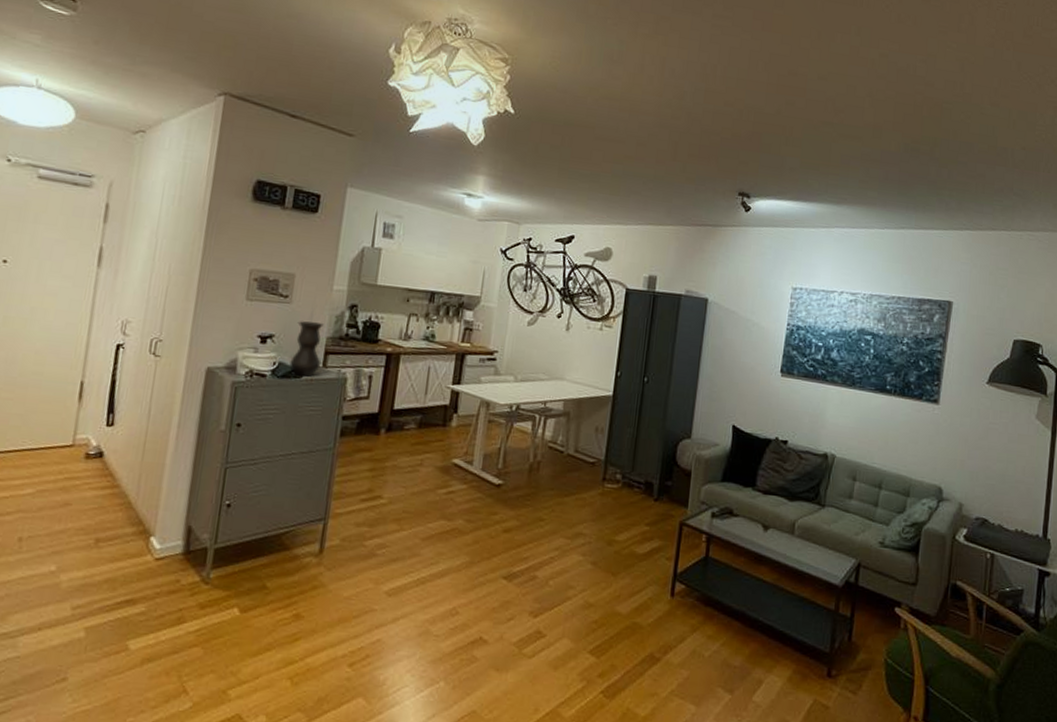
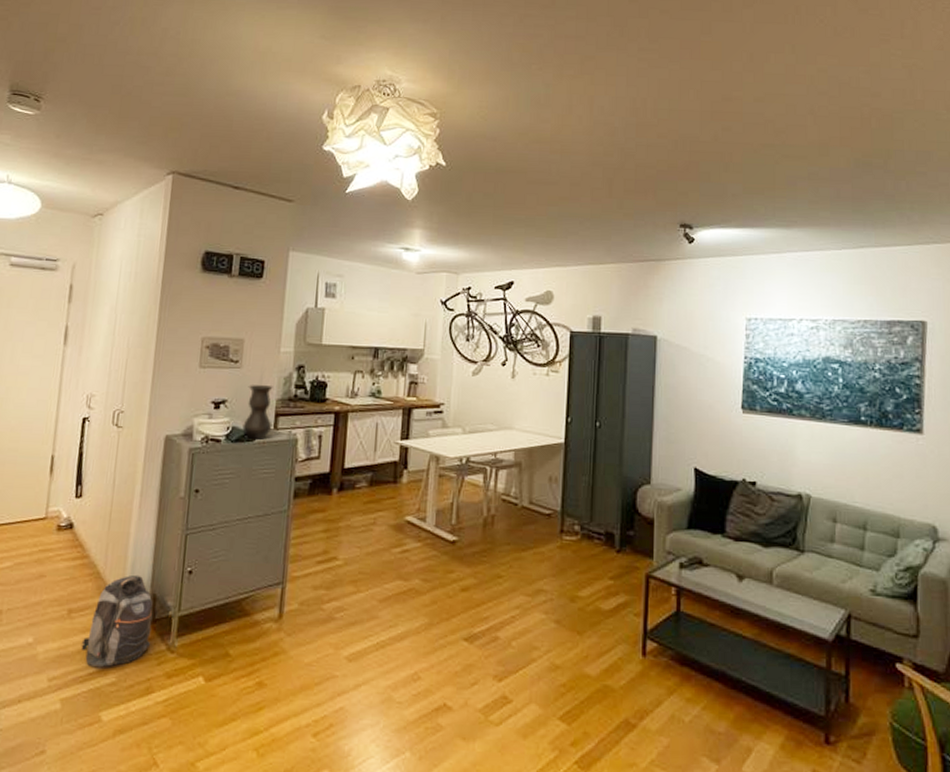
backpack: none [108,506,188,598] -> present [81,574,153,668]

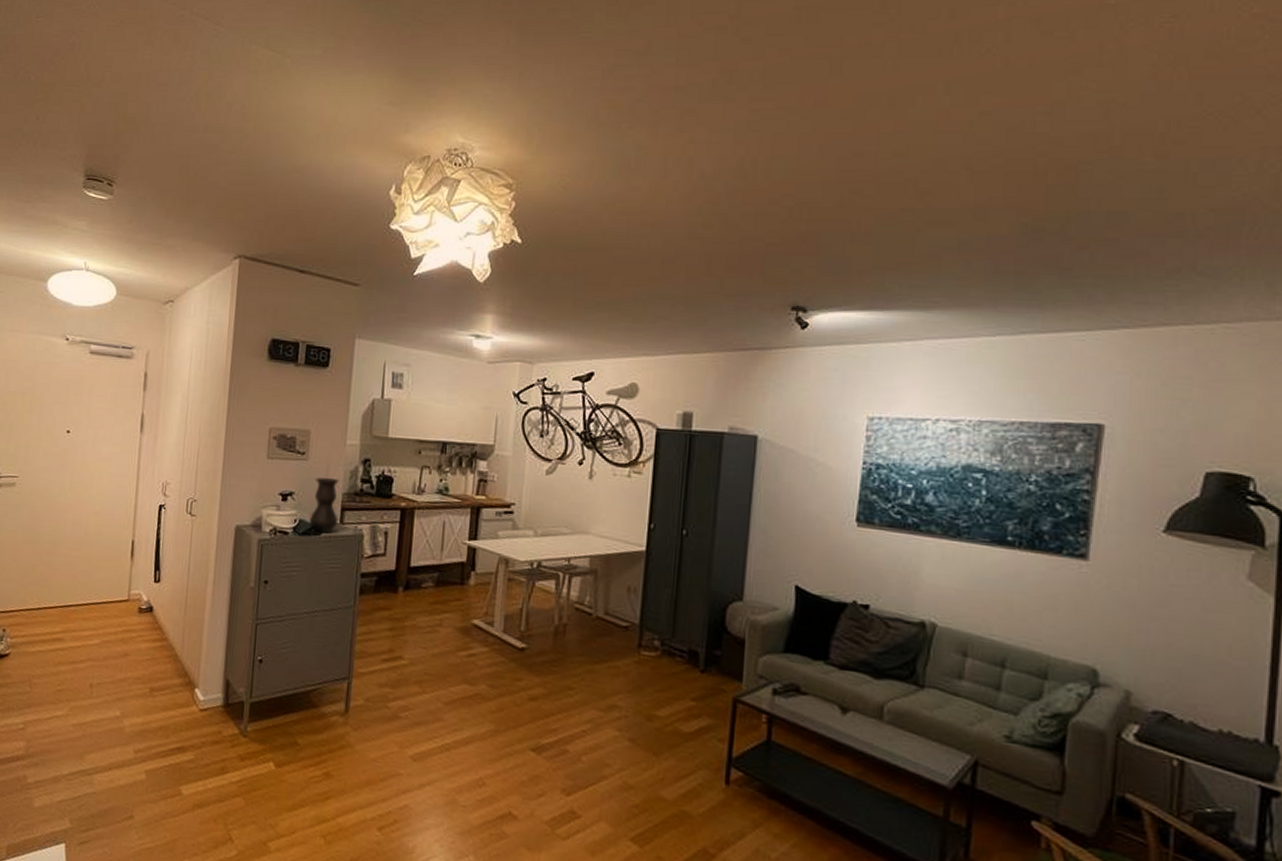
backpack: present [81,574,153,668] -> none [162,659,227,745]

